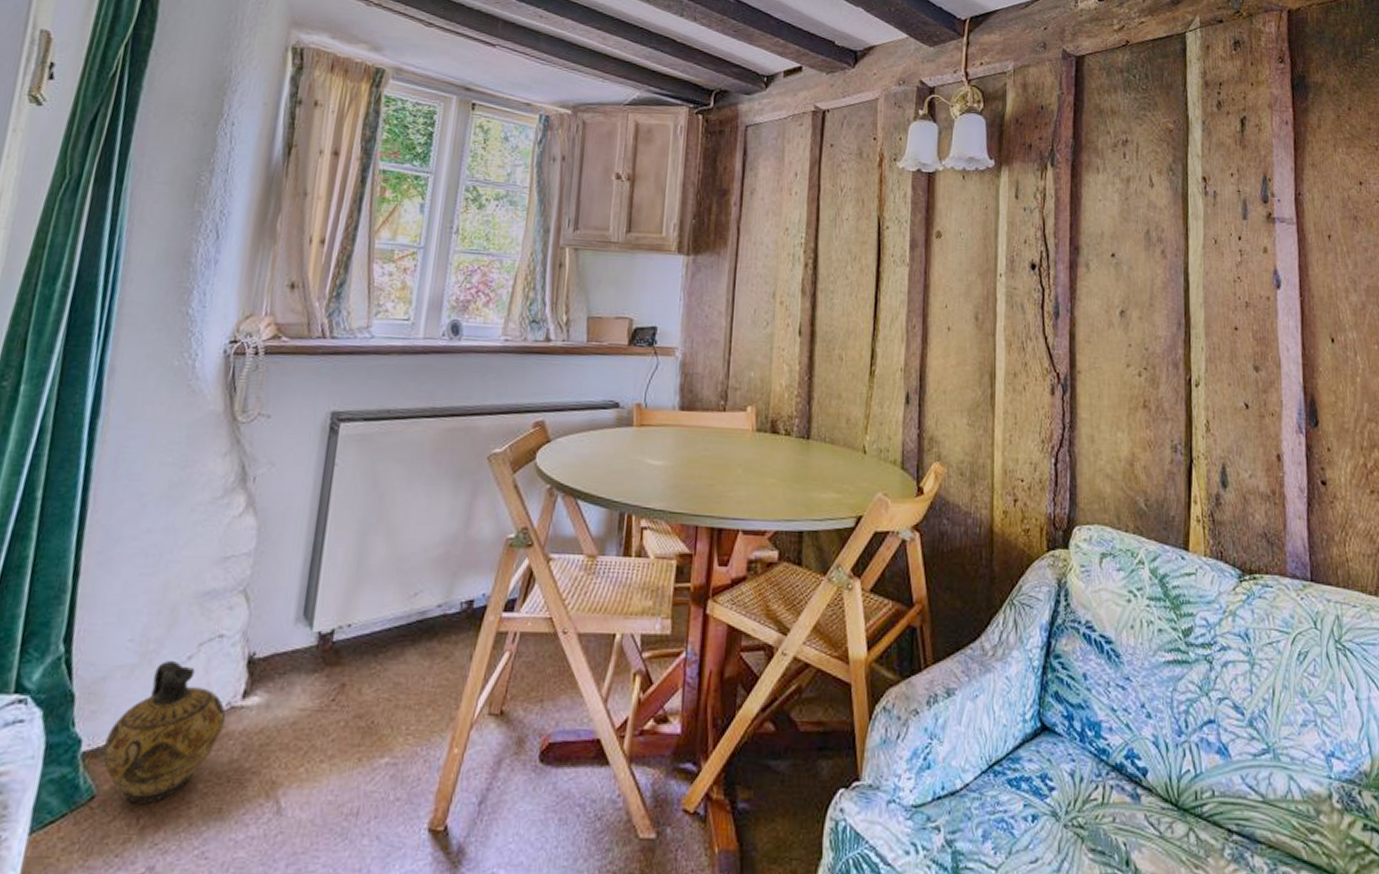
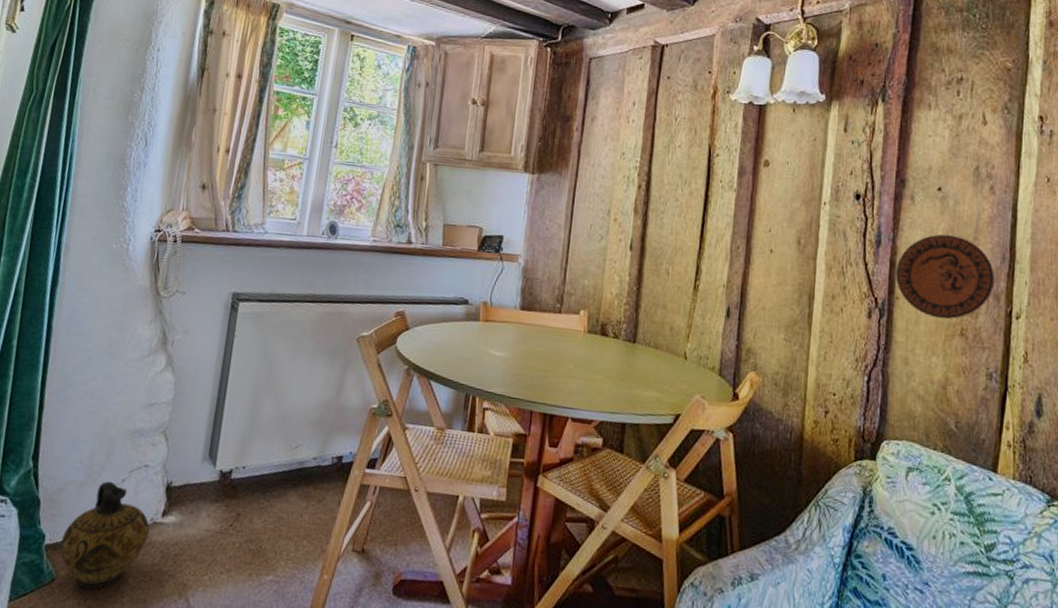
decorative plate: none [1076,302,1173,392] -> present [896,234,995,320]

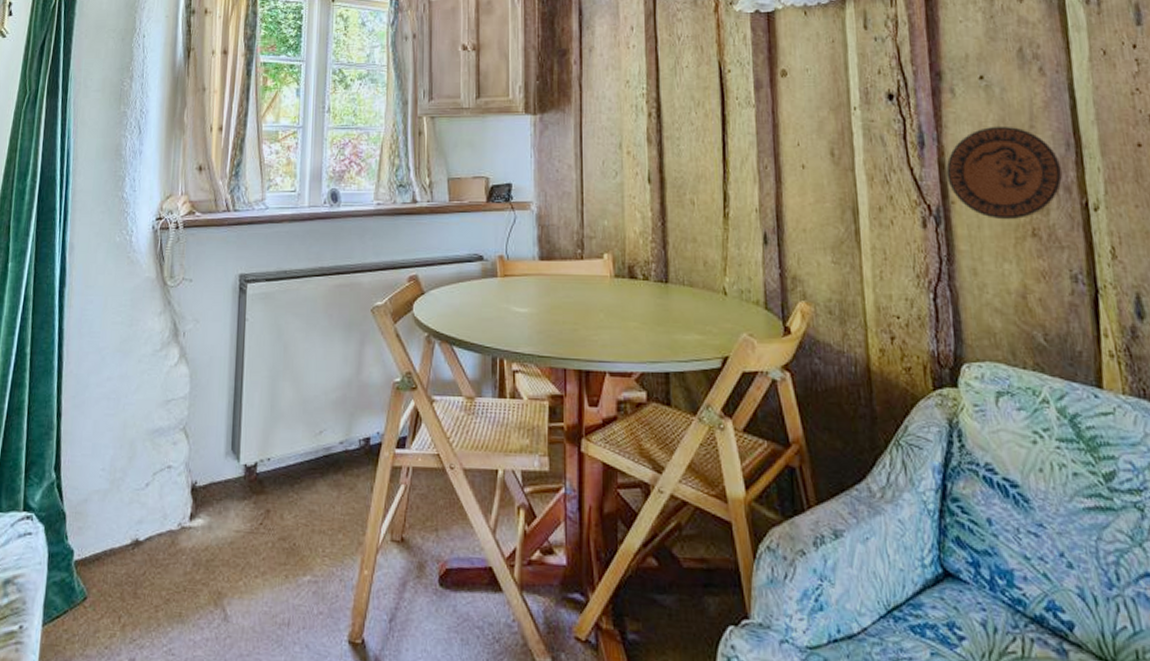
ceramic jug: present [60,481,149,590] -> none [89,486,178,606]

